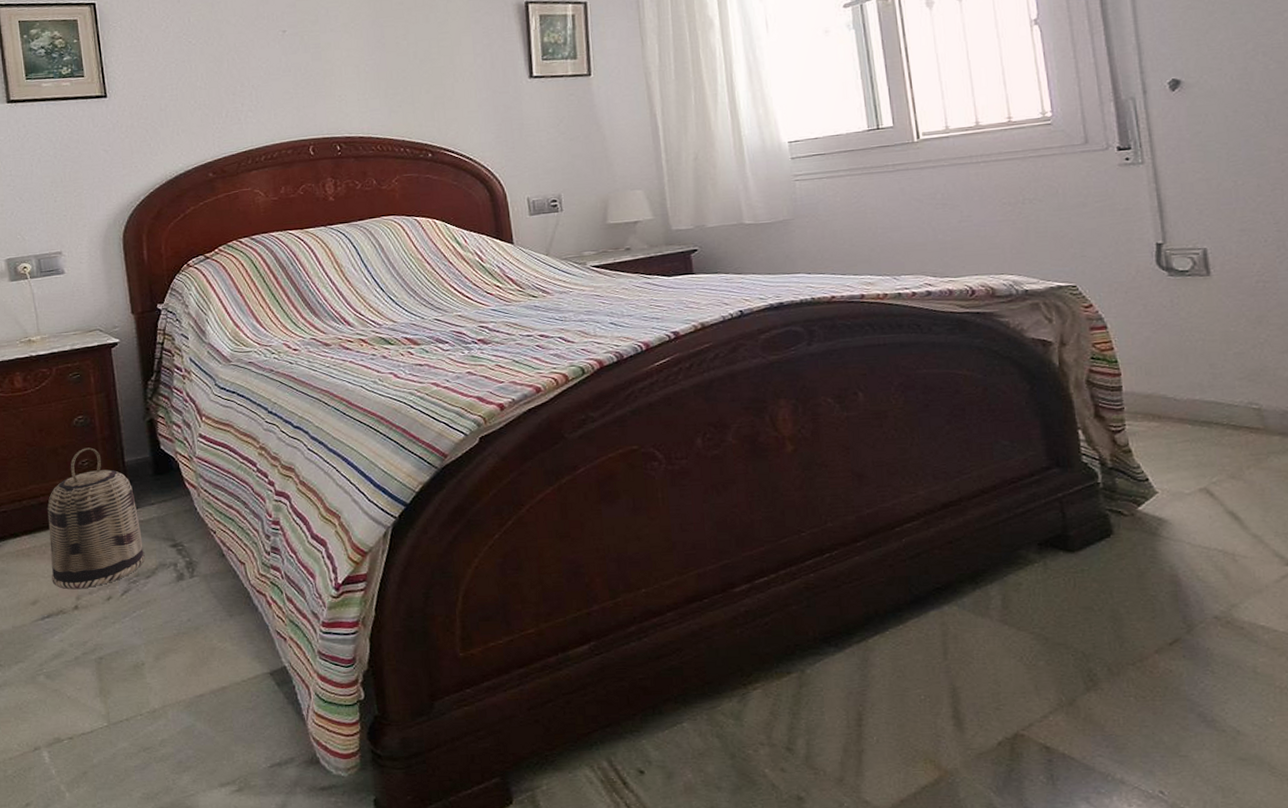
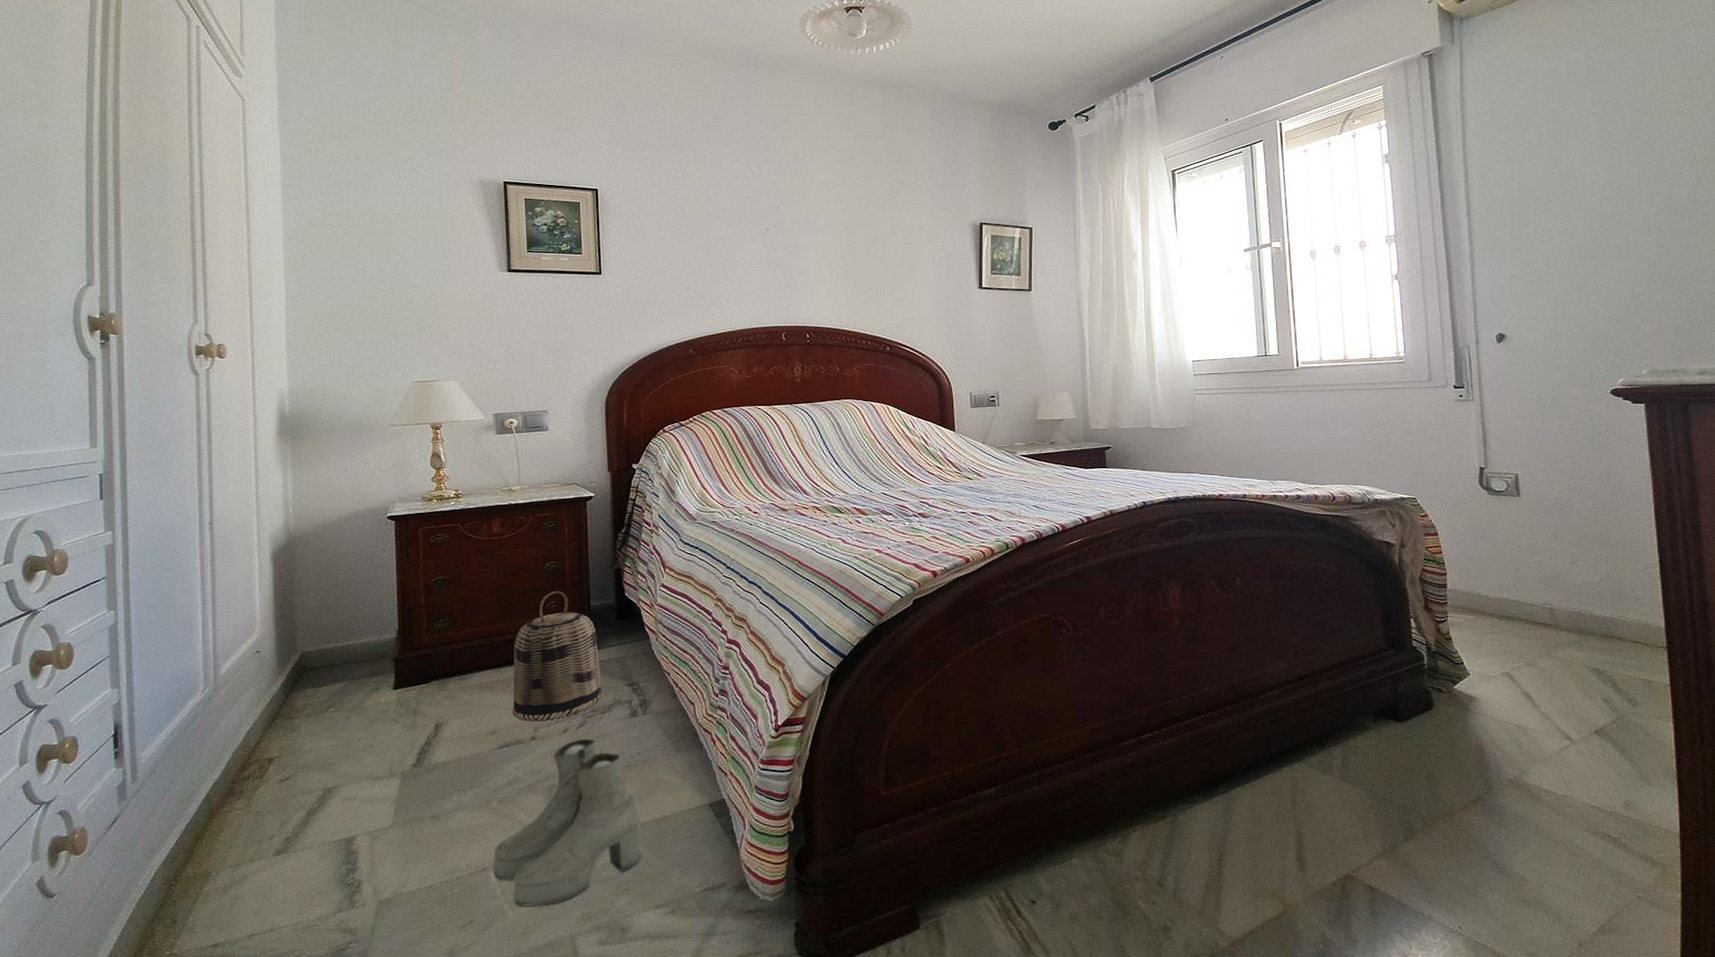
boots: none [45,605,202,788] -> present [493,738,643,907]

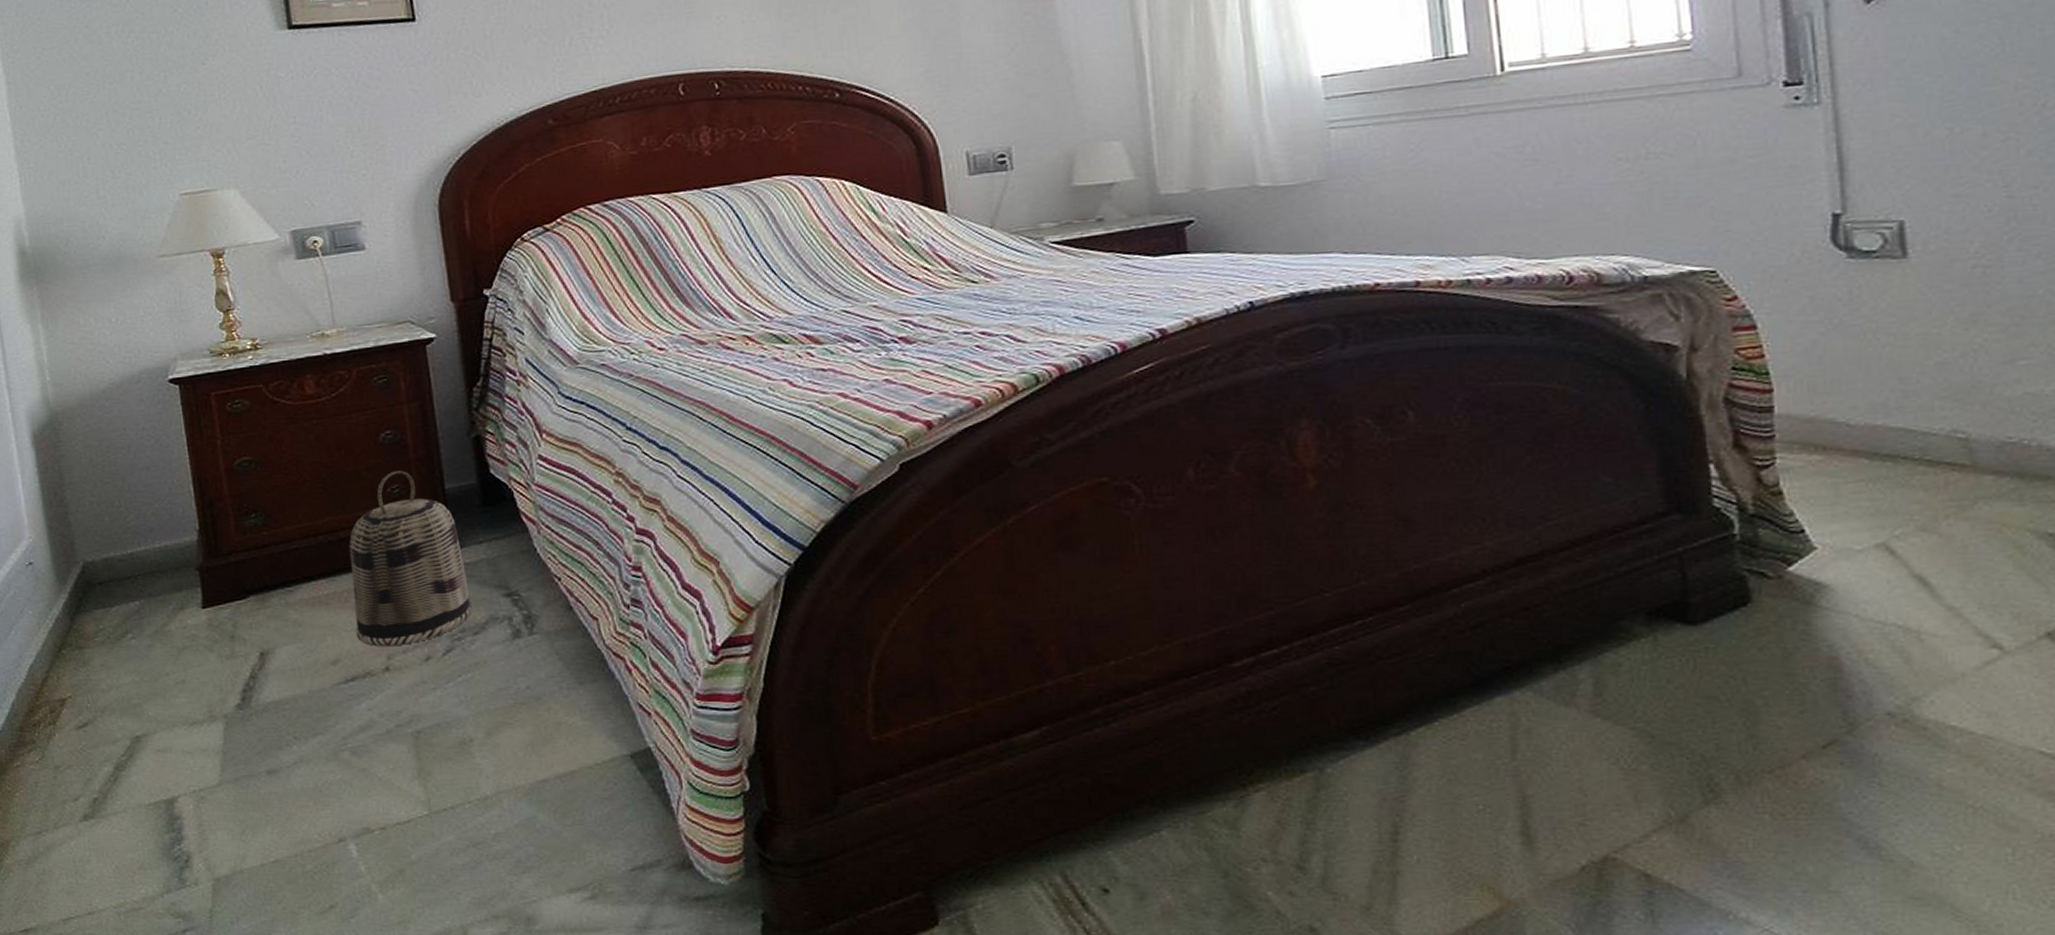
boots: present [493,738,643,907] -> none [351,668,546,888]

